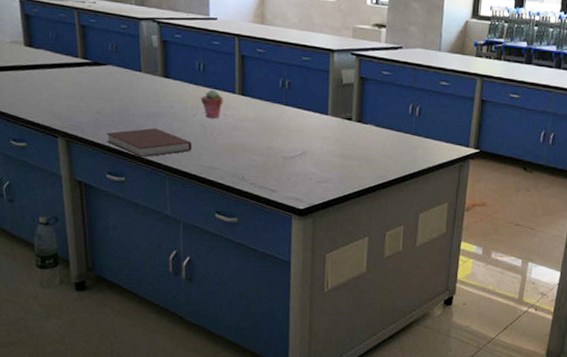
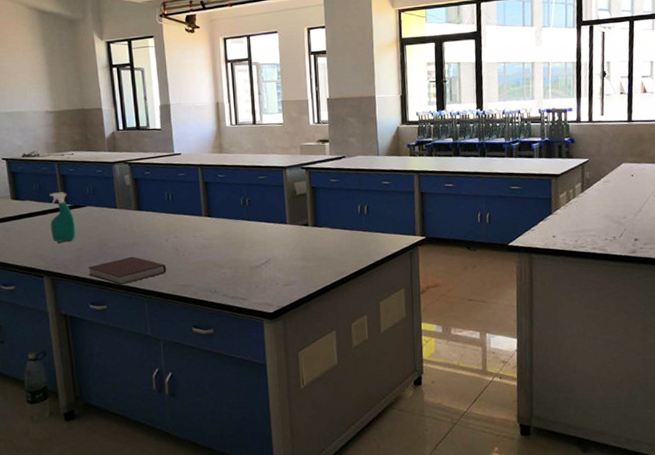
spray bottle: none [67,44,94,102] -> present [49,192,75,243]
potted succulent: present [200,89,224,118] -> none [171,215,192,241]

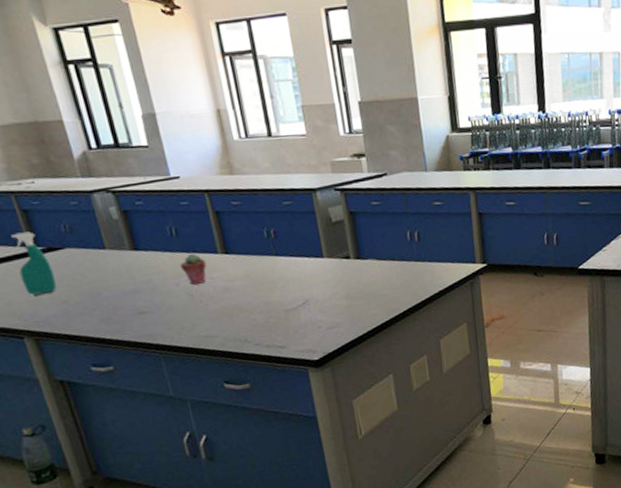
notebook: present [87,256,166,285] -> none [79,306,182,342]
potted succulent: none [171,215,192,241] -> present [179,253,207,285]

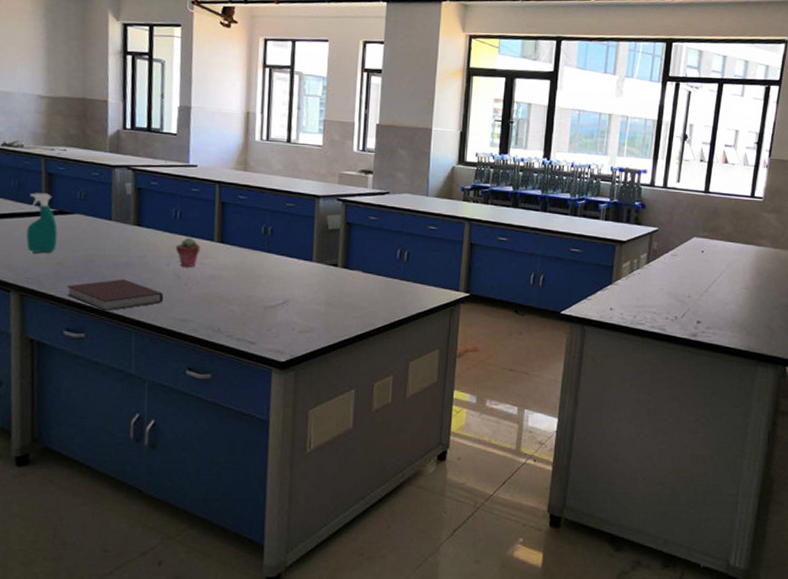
notebook: none [79,306,182,342] -> present [66,279,163,311]

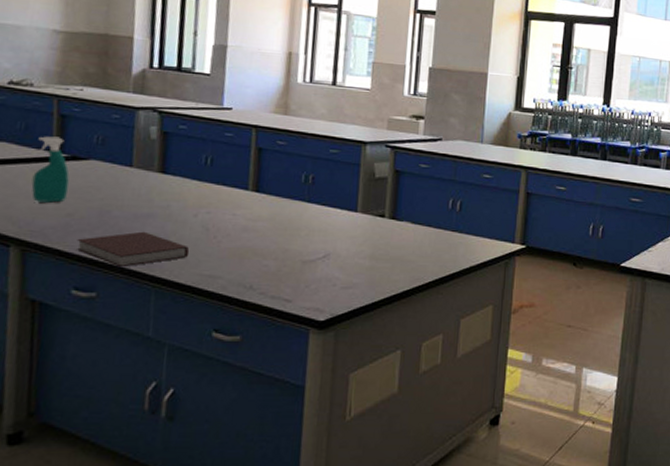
potted succulent: present [175,237,201,267] -> none [204,185,233,218]

